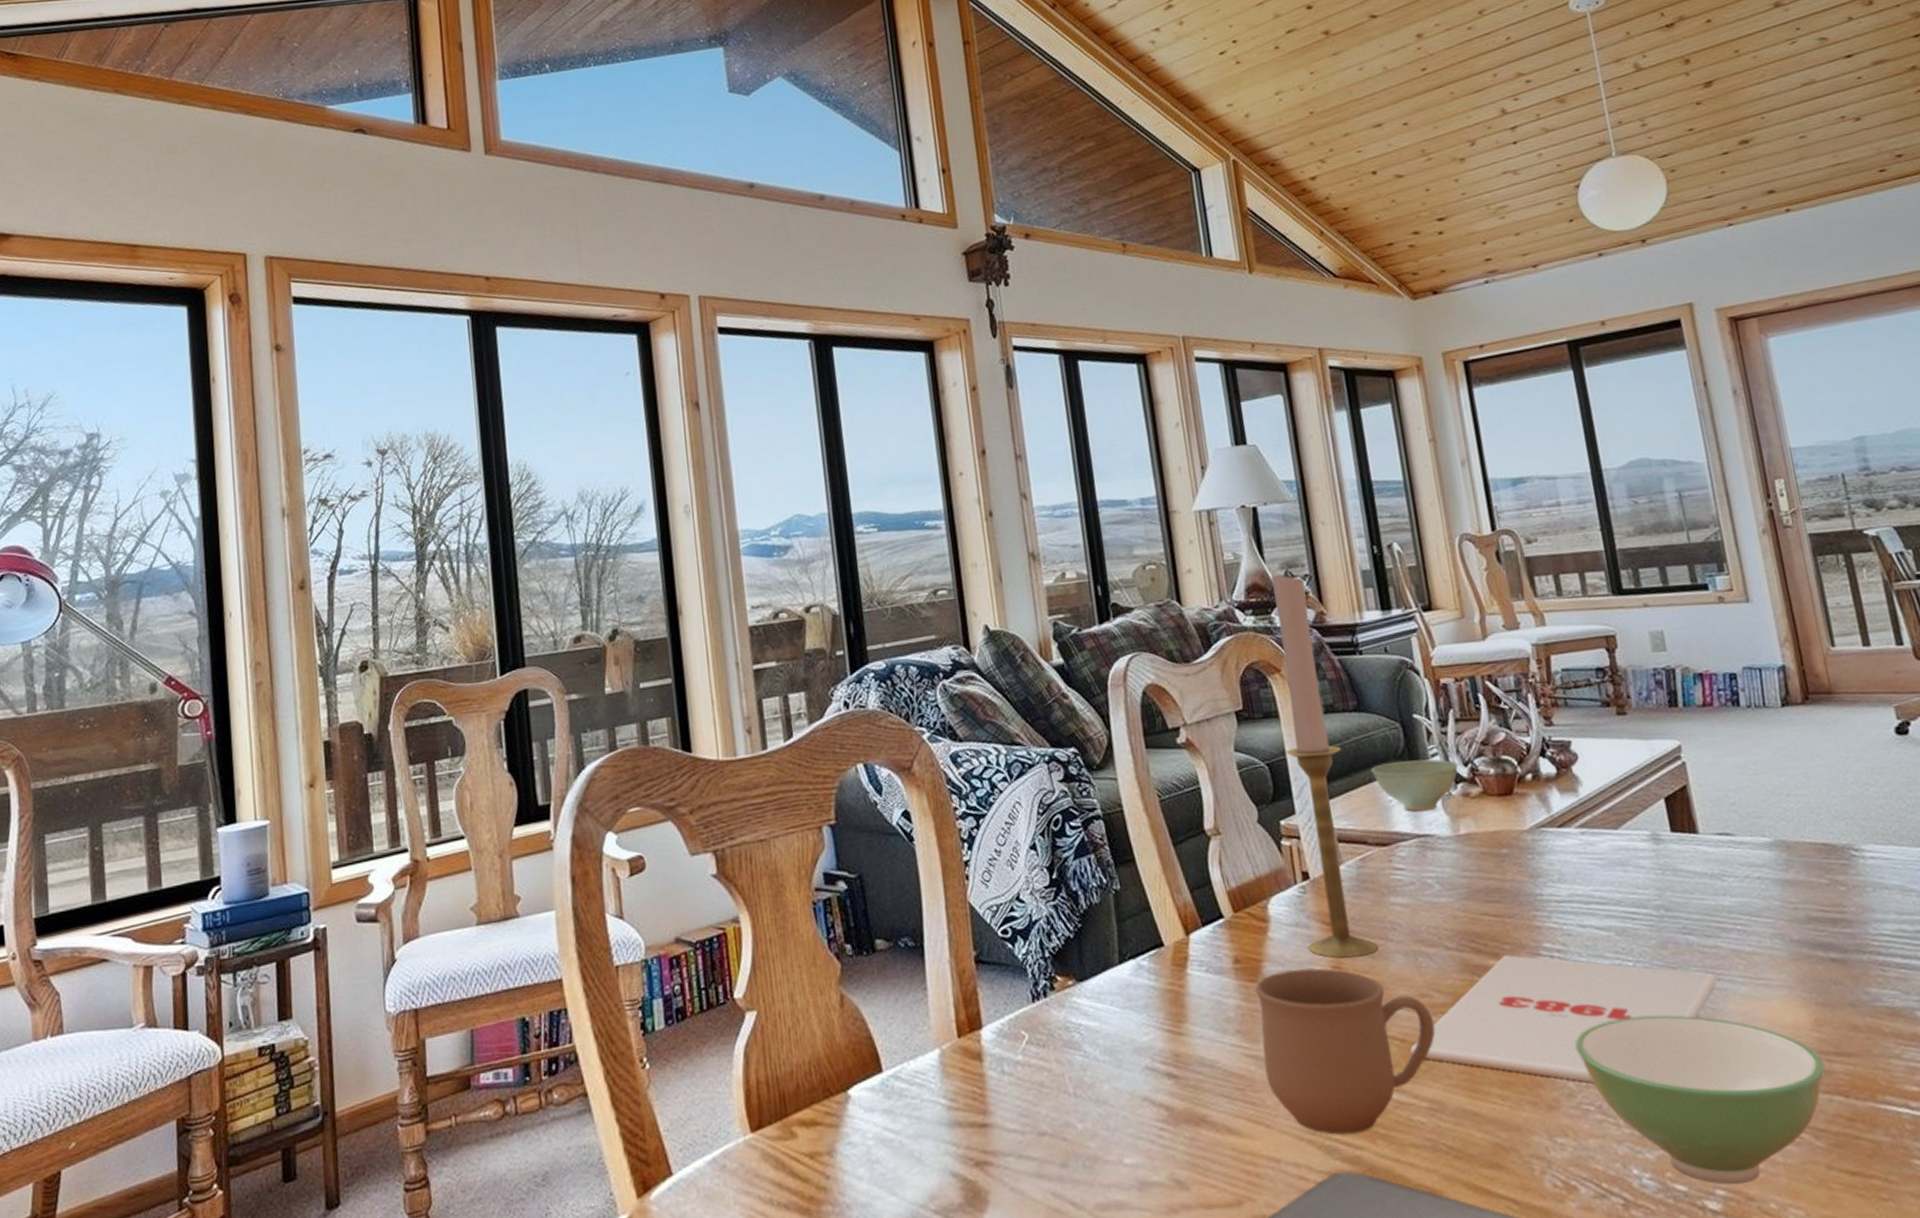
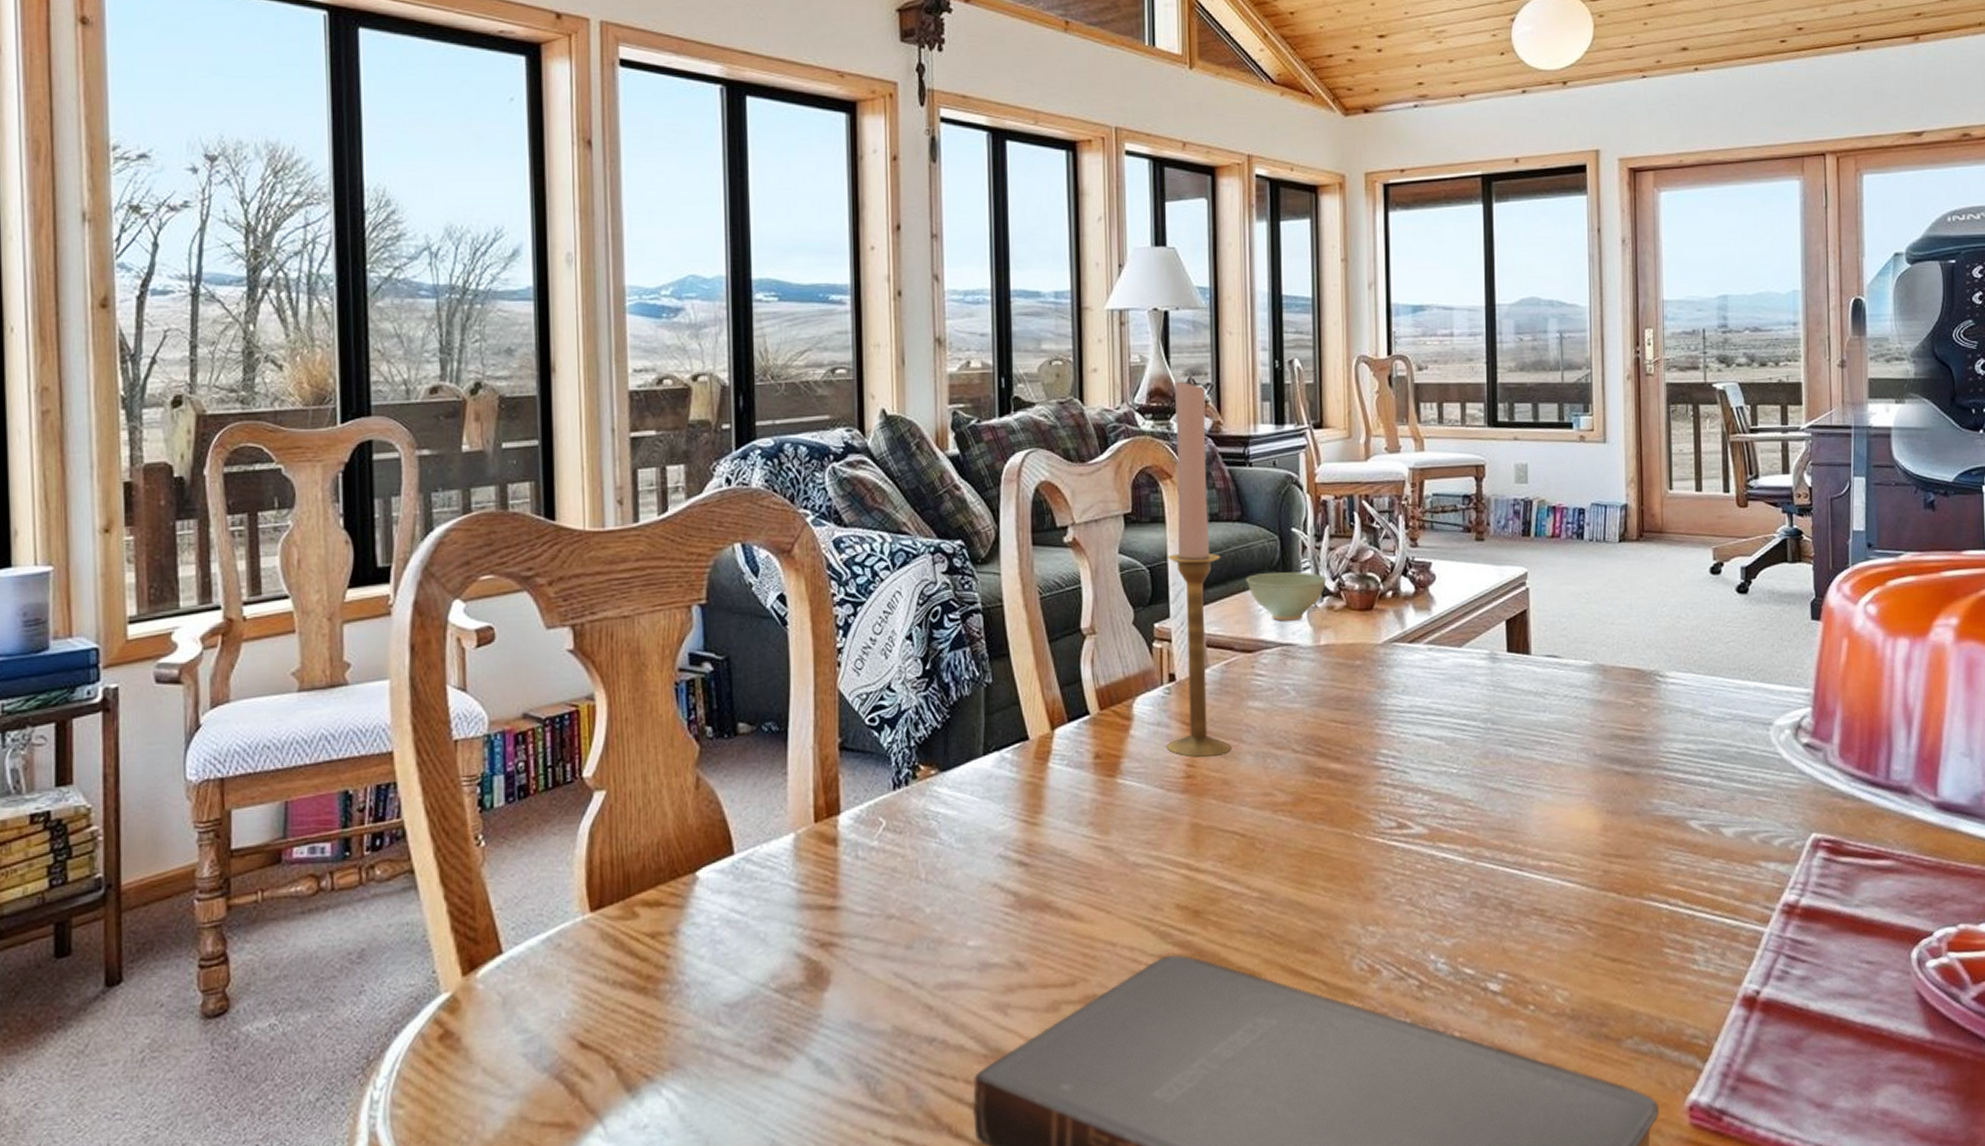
mug: present [1255,968,1436,1135] -> none [1112,766,1274,921]
magazine: present [1410,955,1717,1083] -> none [1249,759,1527,877]
bowl: present [1574,1015,1826,1185] -> none [1396,818,1606,969]

